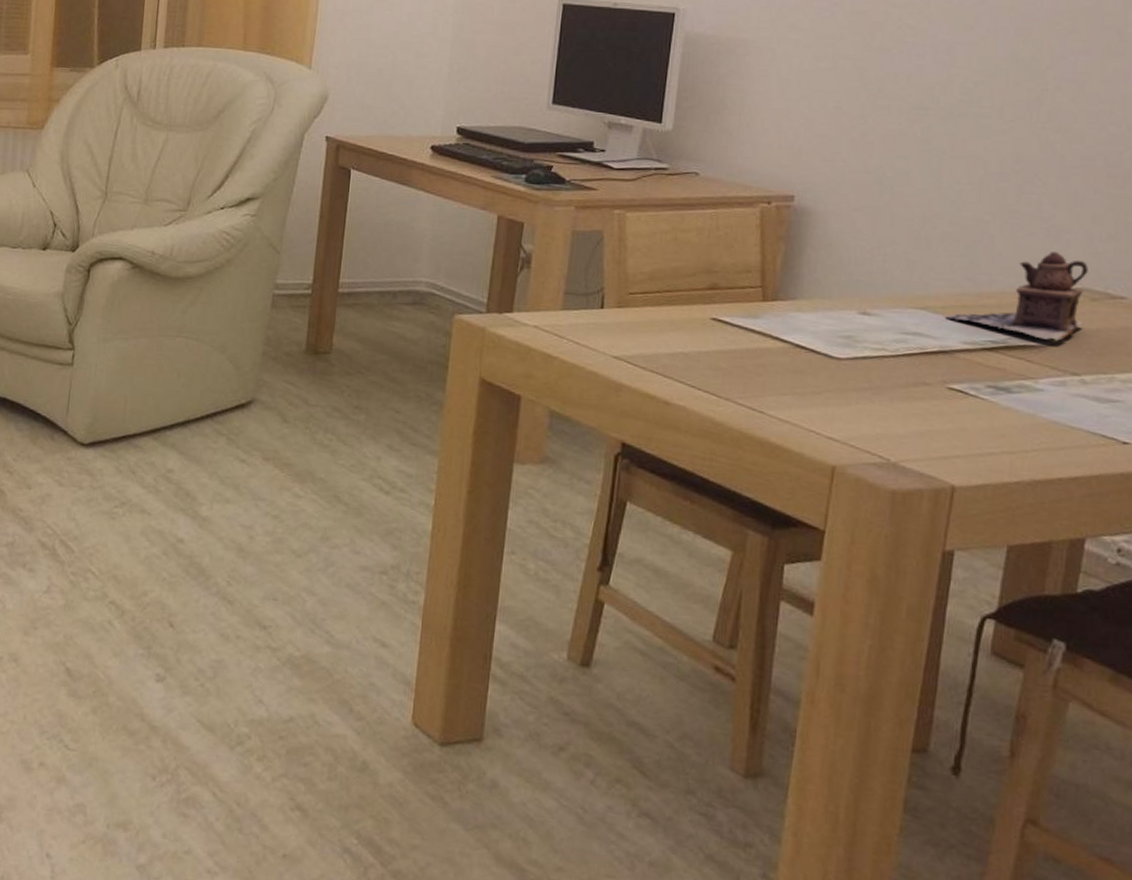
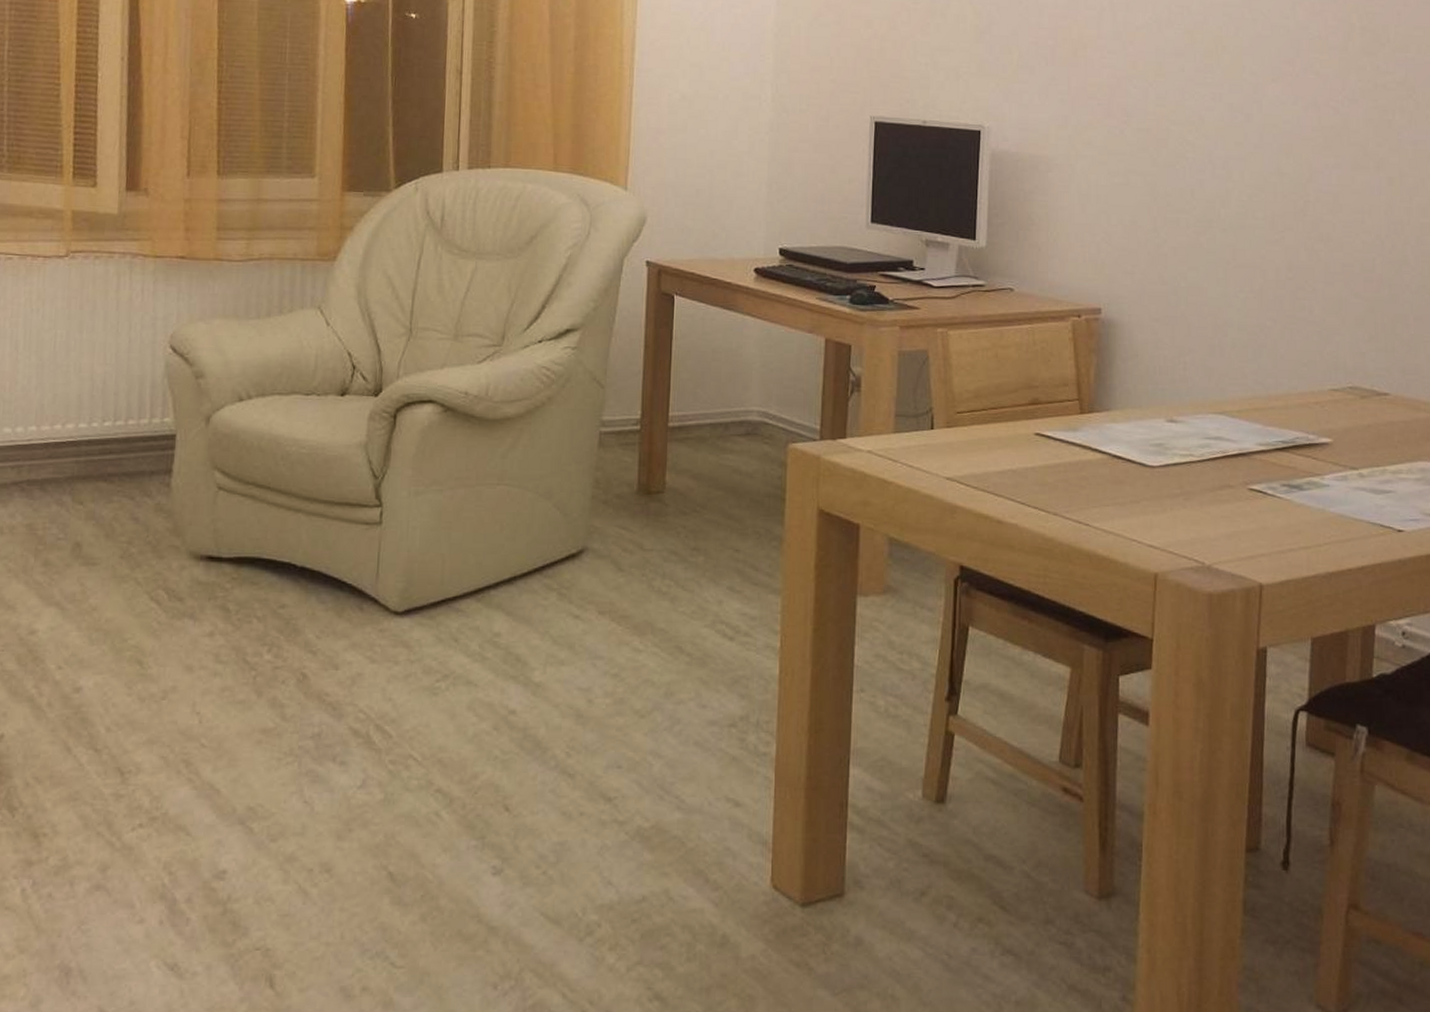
teapot: present [945,251,1088,343] -> none [1241,353,1358,440]

